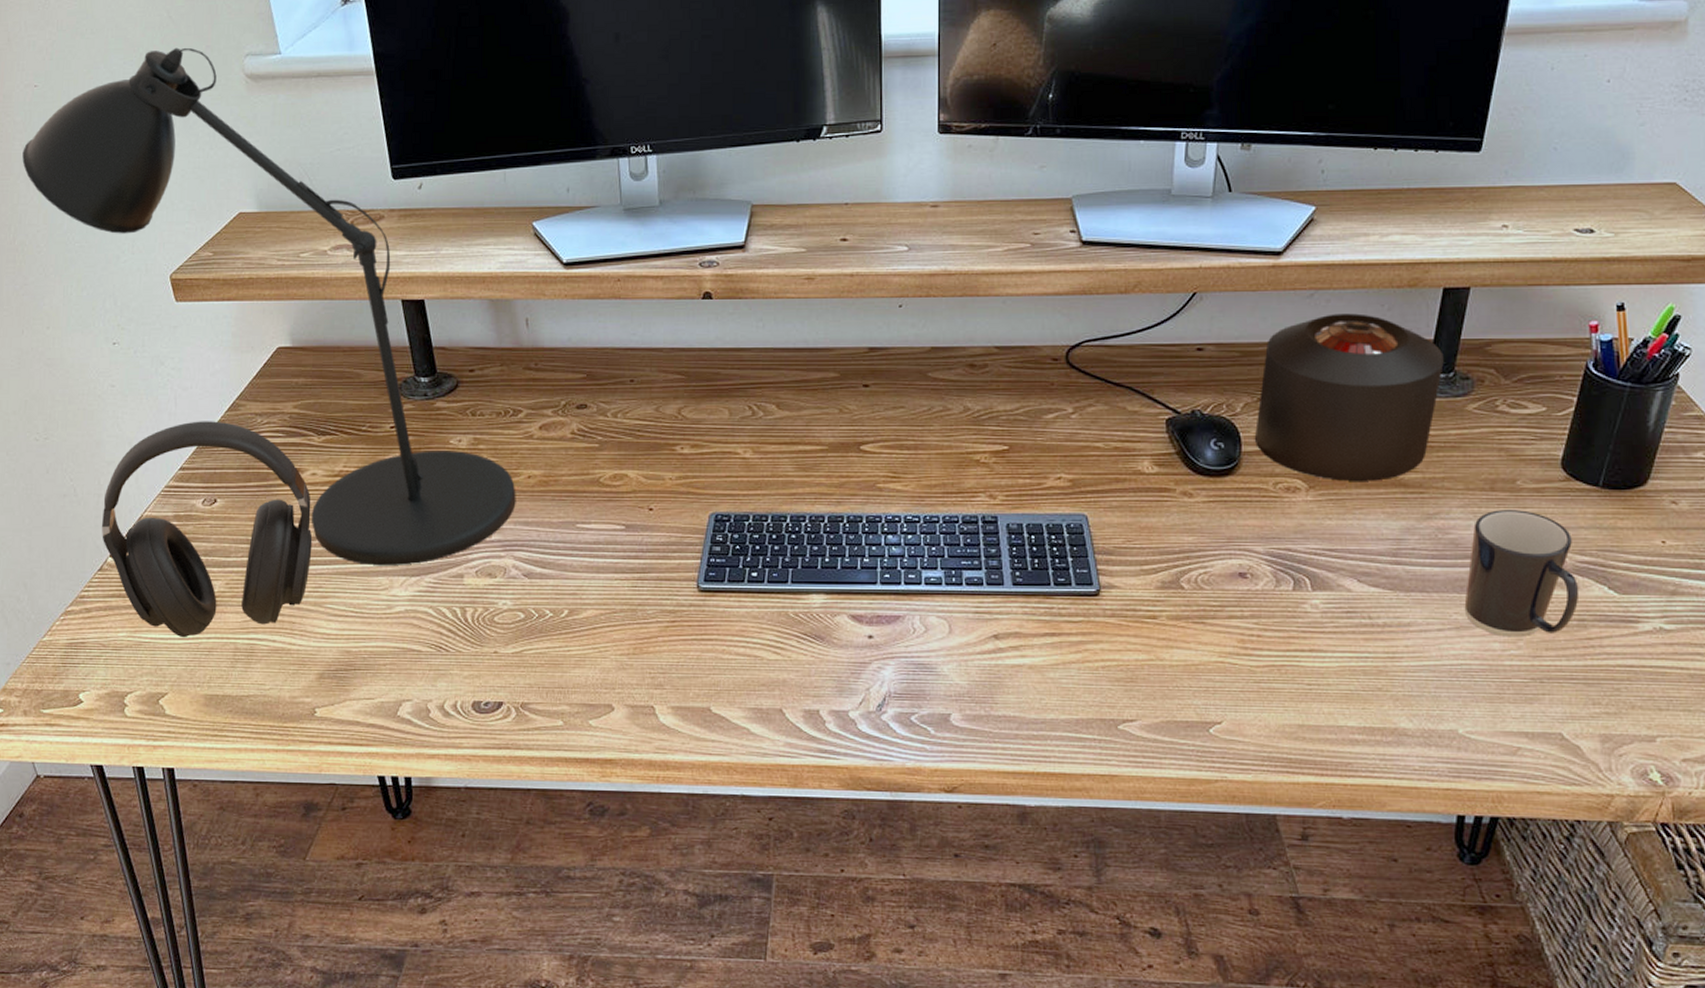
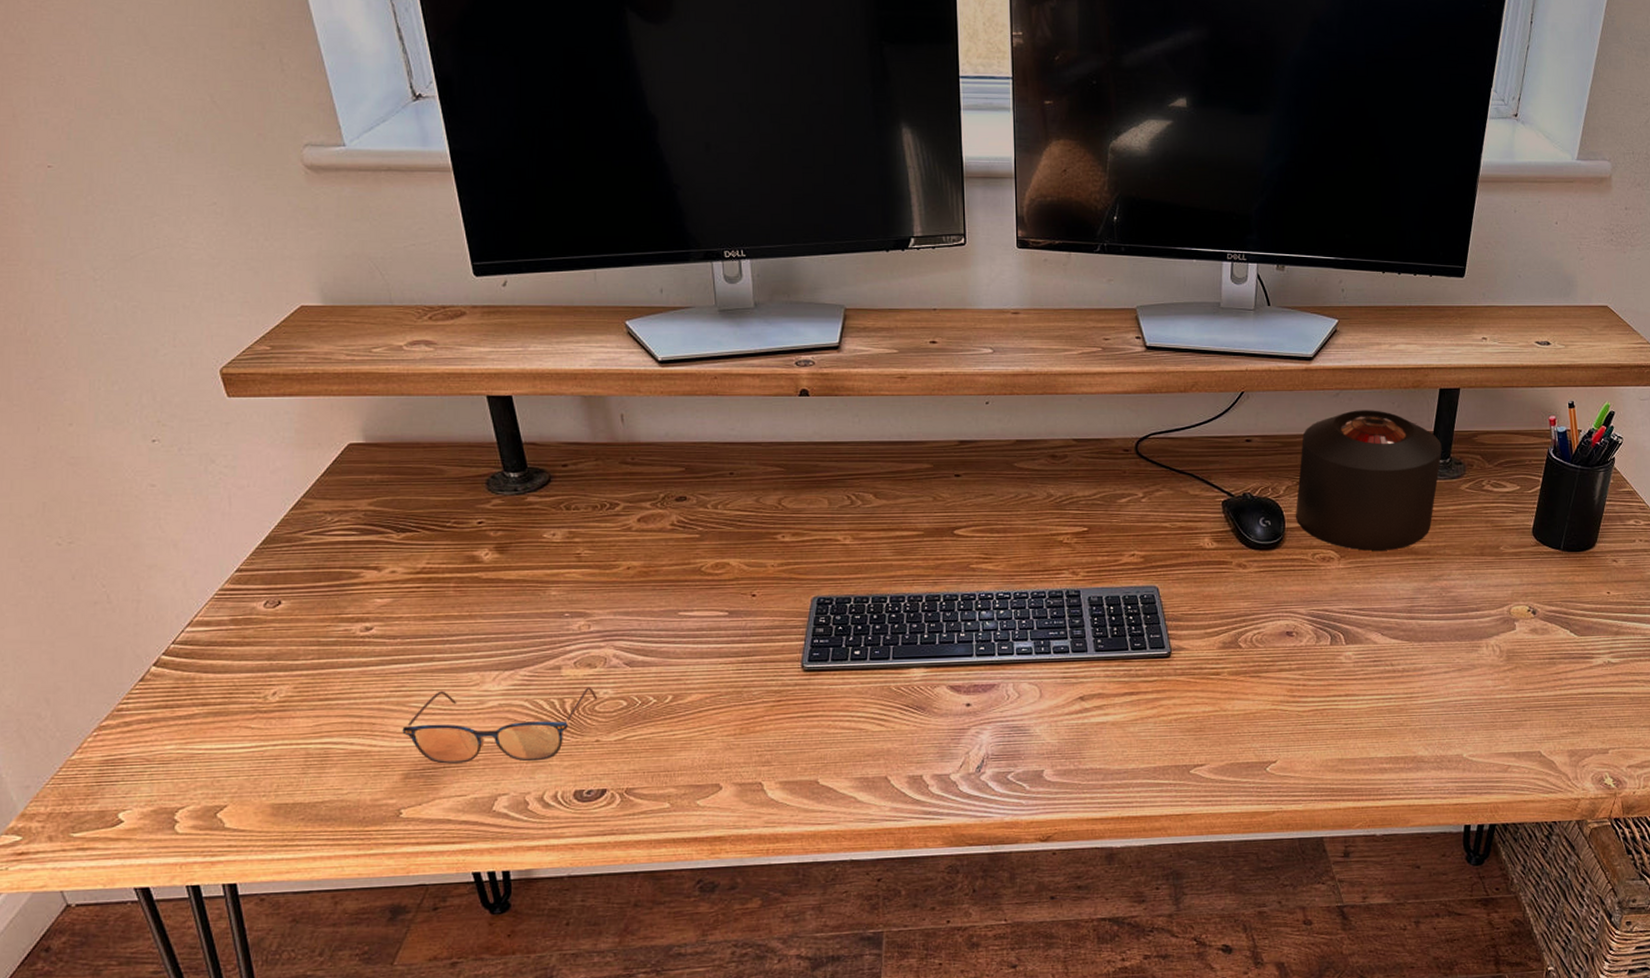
desk lamp: present [22,47,516,565] -> none [34,134,615,661]
headphones: present [101,421,313,638] -> none [141,520,393,747]
glasses: none [318,593,497,669] -> present [402,687,598,764]
mug: present [1464,510,1579,637] -> none [1464,570,1549,675]

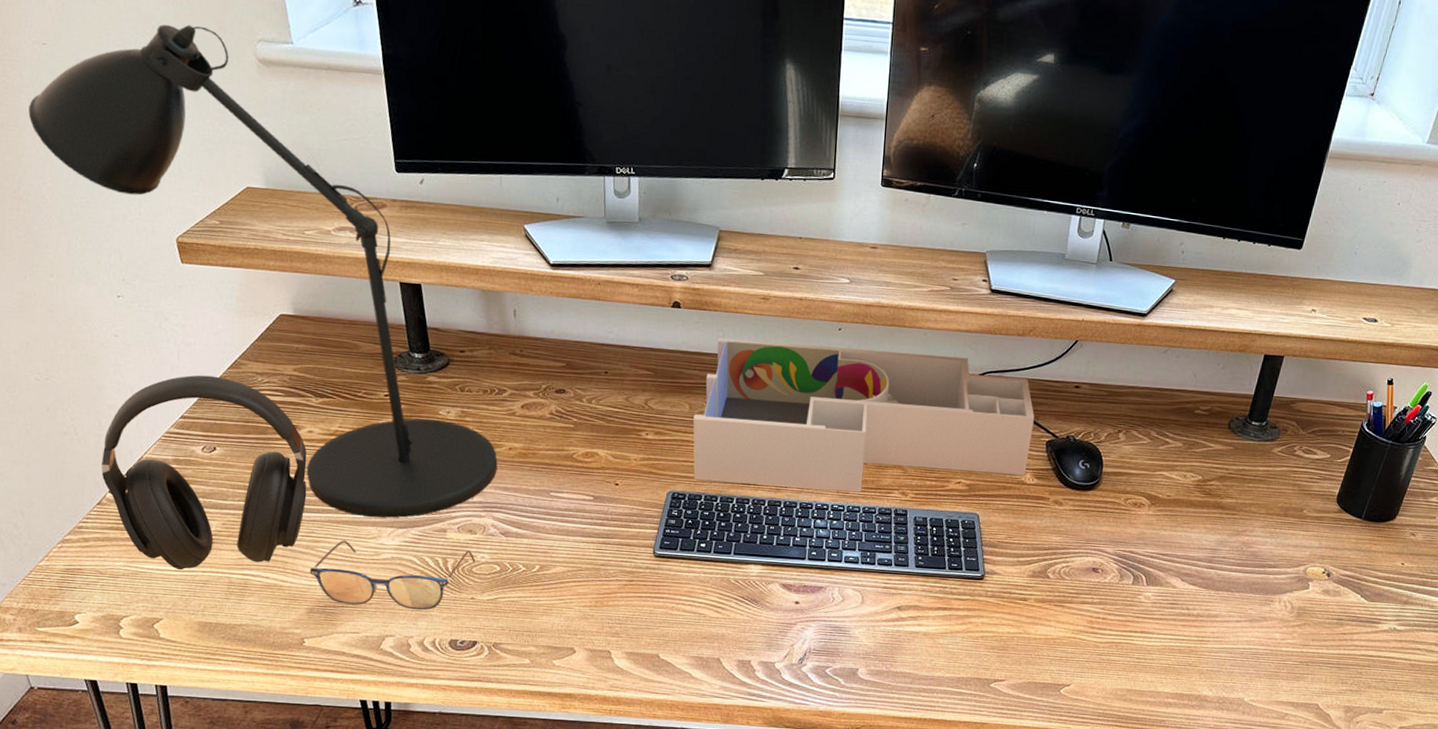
desk lamp: none [34,134,615,661] -> present [28,24,498,518]
headphones: none [141,520,393,747] -> present [101,375,307,571]
desk organizer: none [834,421,1207,581] -> present [693,338,1035,493]
speaker: present [1296,410,1442,551] -> none [1114,367,1260,503]

